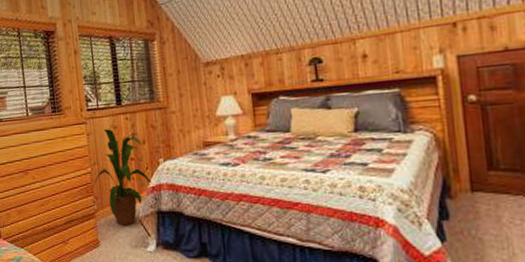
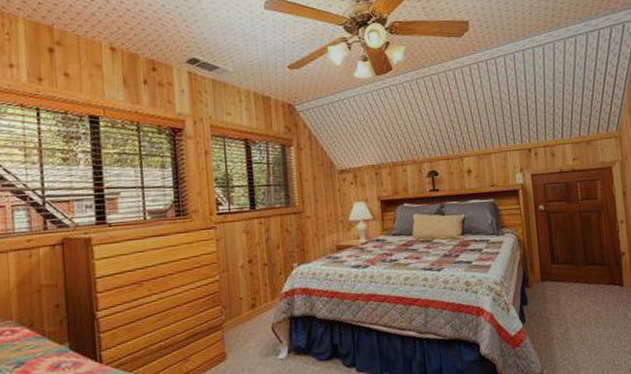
house plant: present [91,129,154,226] -> none [218,234,287,335]

